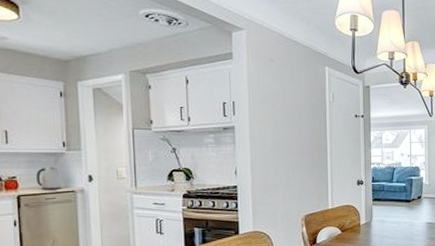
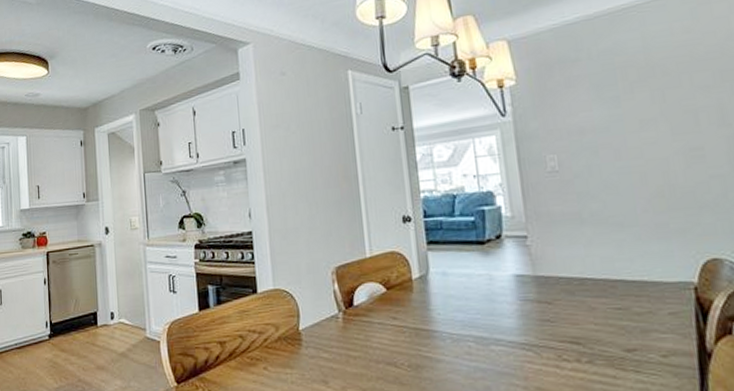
kettle: present [36,166,63,191] -> none [61,220,83,246]

